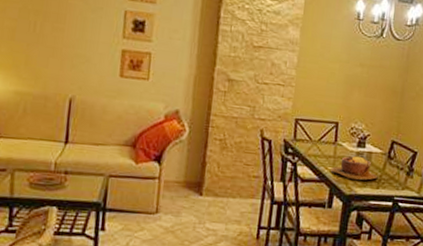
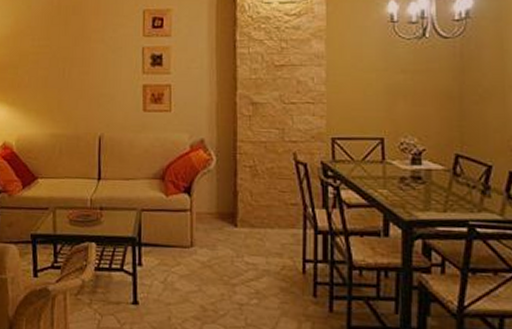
bowl: present [331,156,378,181] -> none [382,175,444,204]

